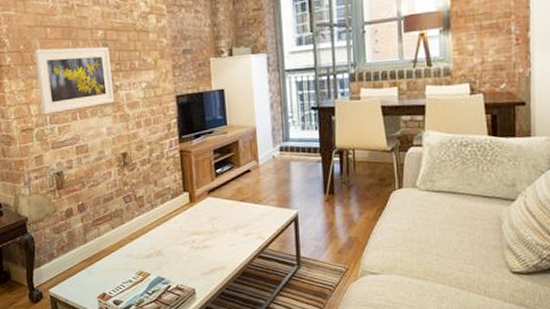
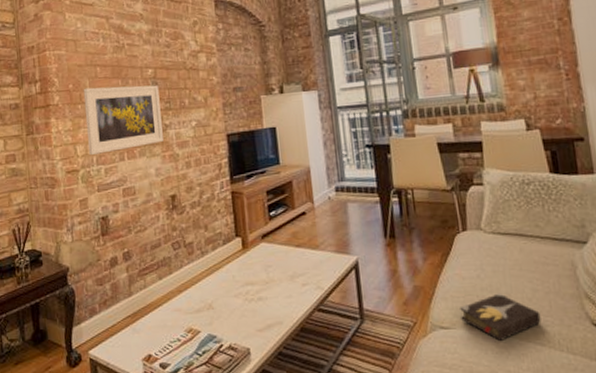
hardback book: none [390,244,464,285] -> present [460,293,541,341]

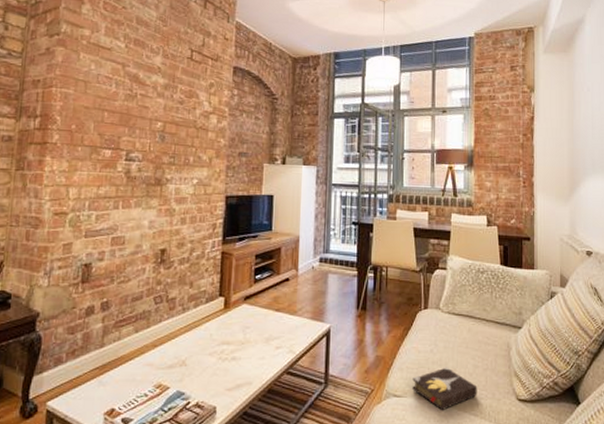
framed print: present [83,85,163,156] -> none [81,131,165,200]

